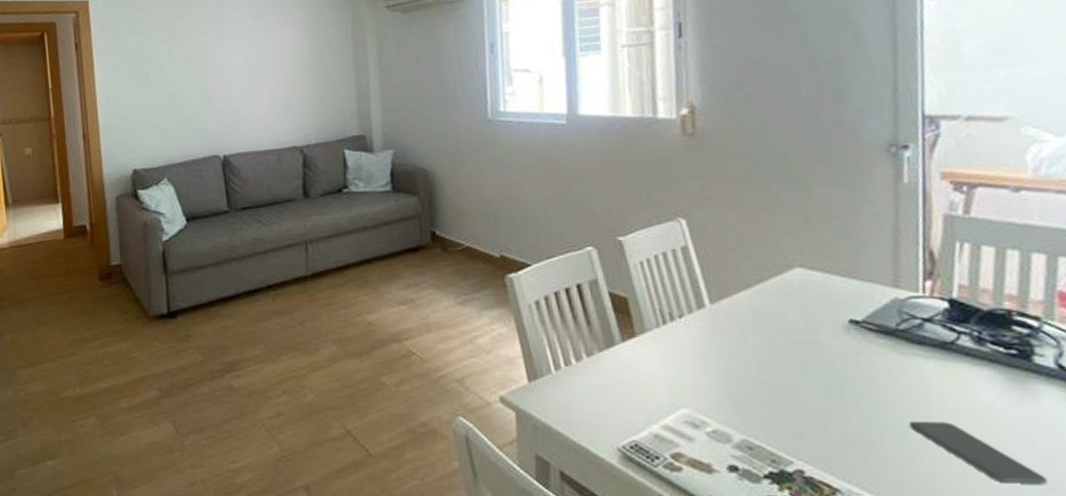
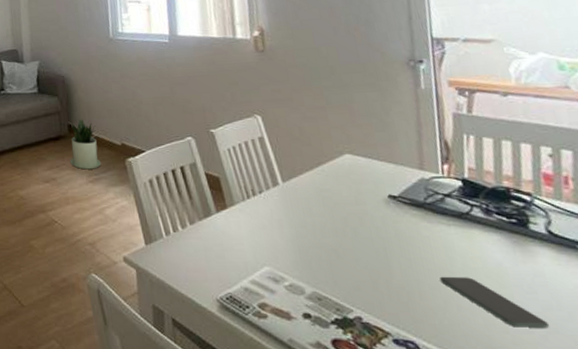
planter: none [432,225,474,289] -> present [69,119,102,170]

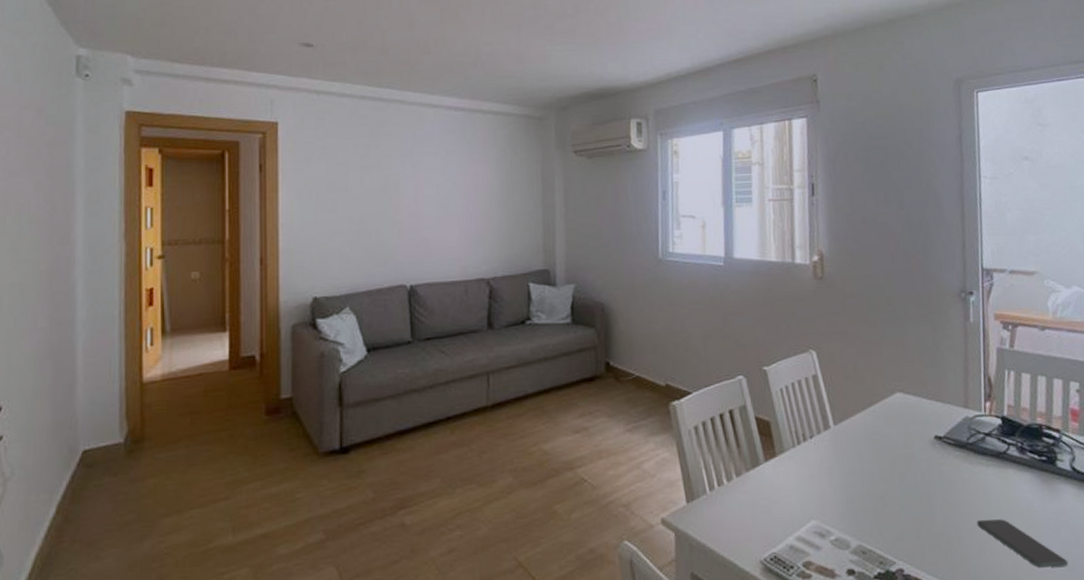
planter: present [69,119,102,170] -> none [605,356,642,416]

